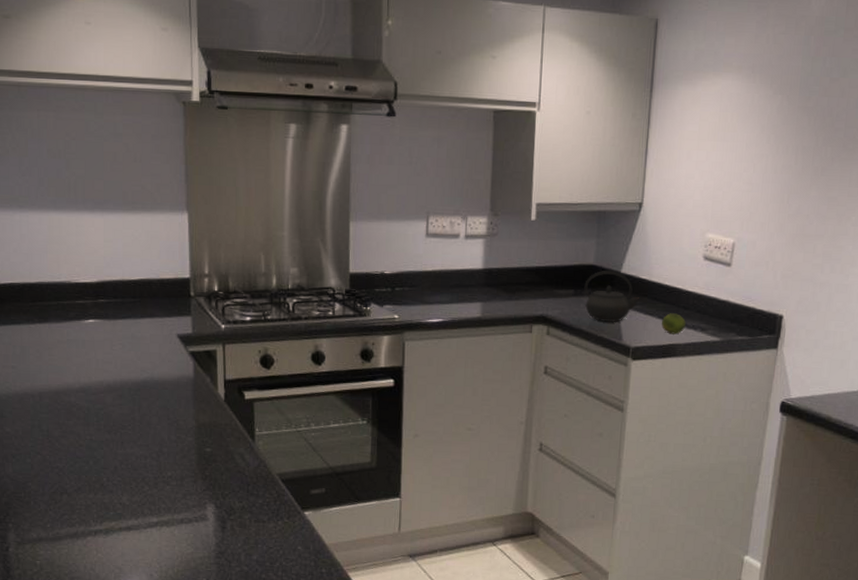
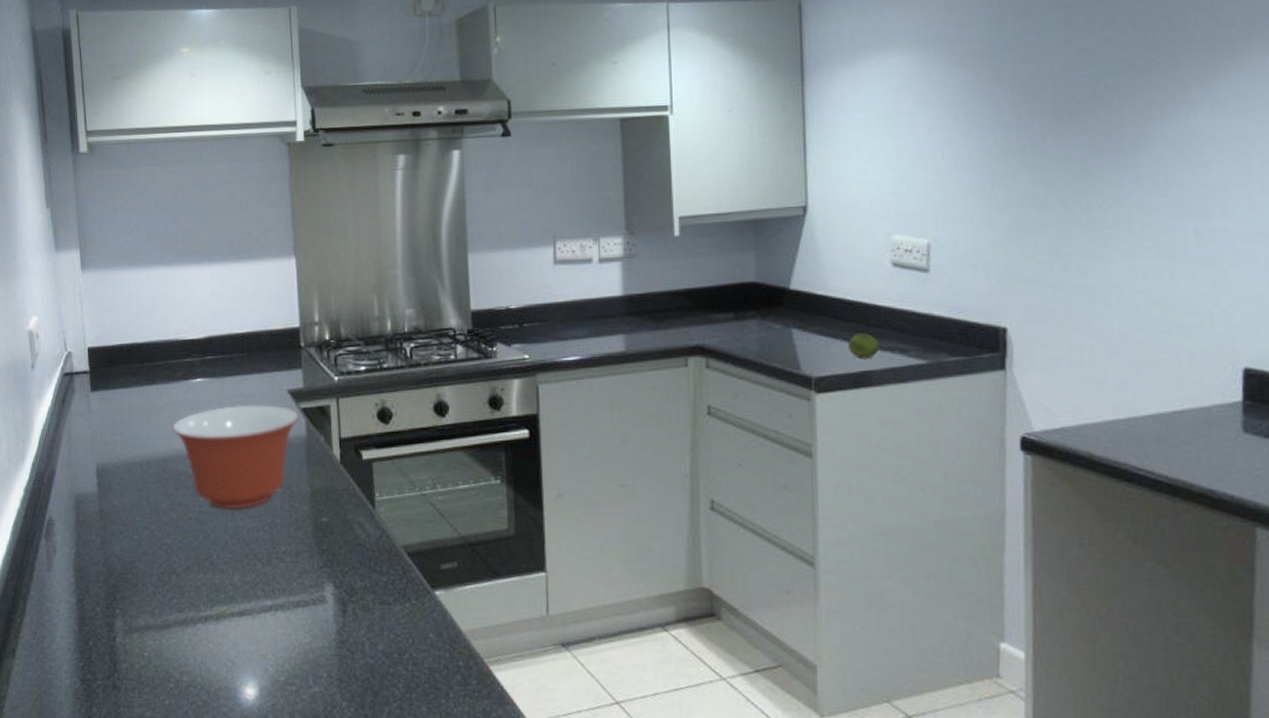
mixing bowl: none [64,345,188,439] -> present [172,405,300,509]
kettle: present [584,270,640,323] -> none [746,287,817,350]

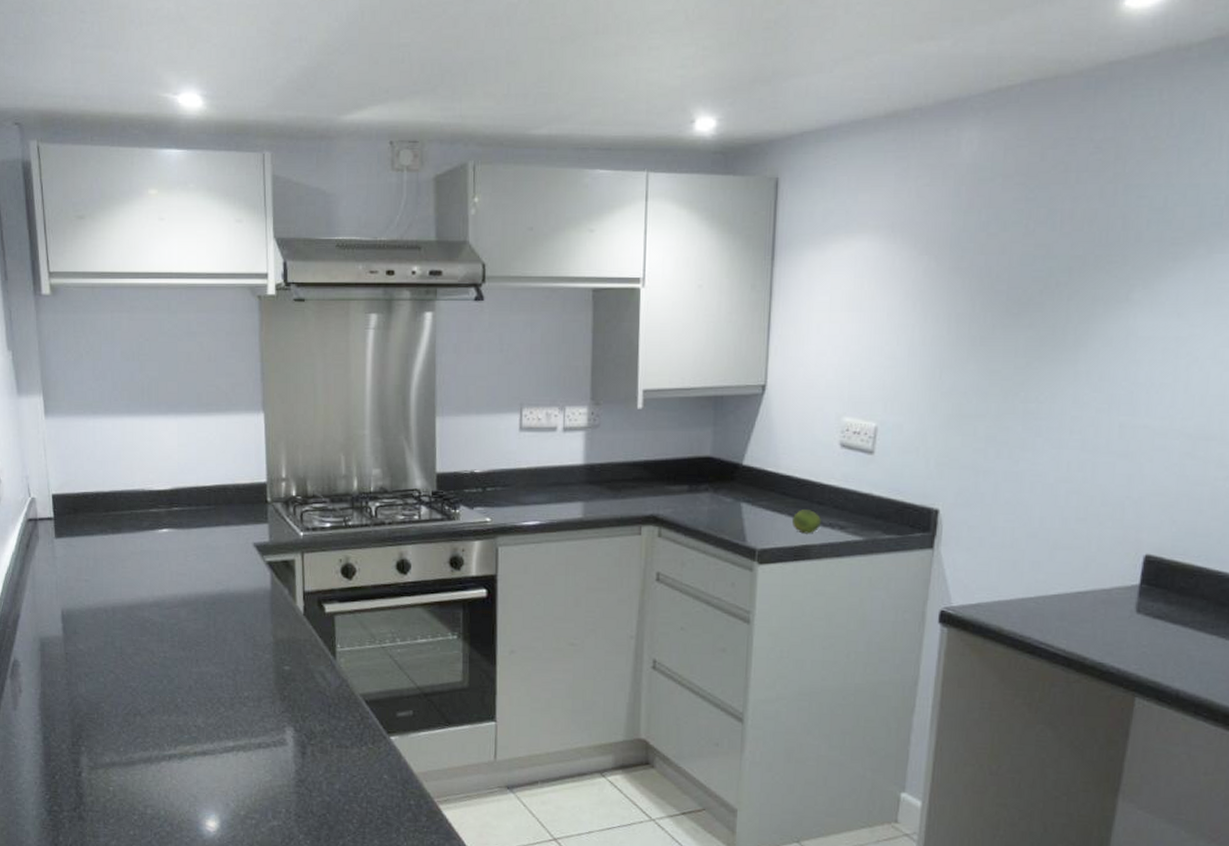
mixing bowl: present [172,405,300,509] -> none [138,556,265,656]

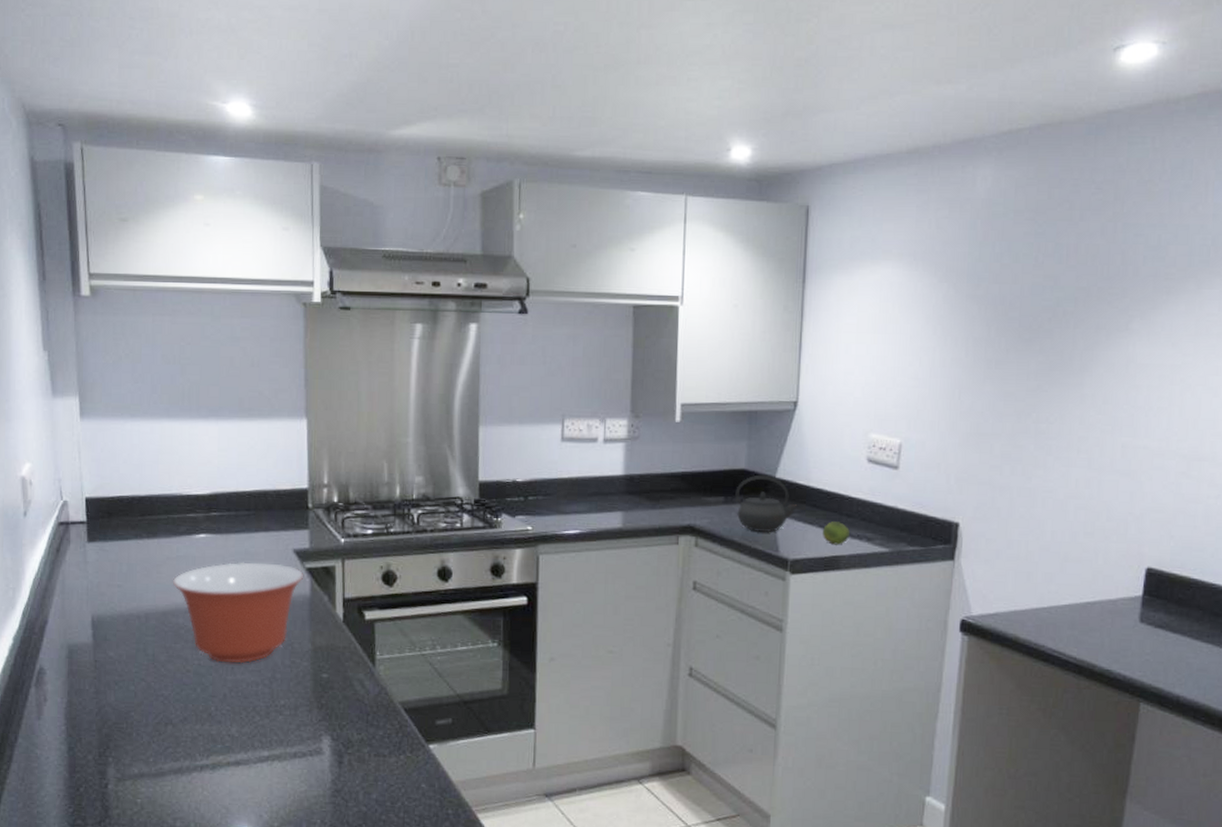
mixing bowl: none [138,556,265,656] -> present [173,562,304,664]
kettle: none [700,462,766,522] -> present [735,474,798,533]

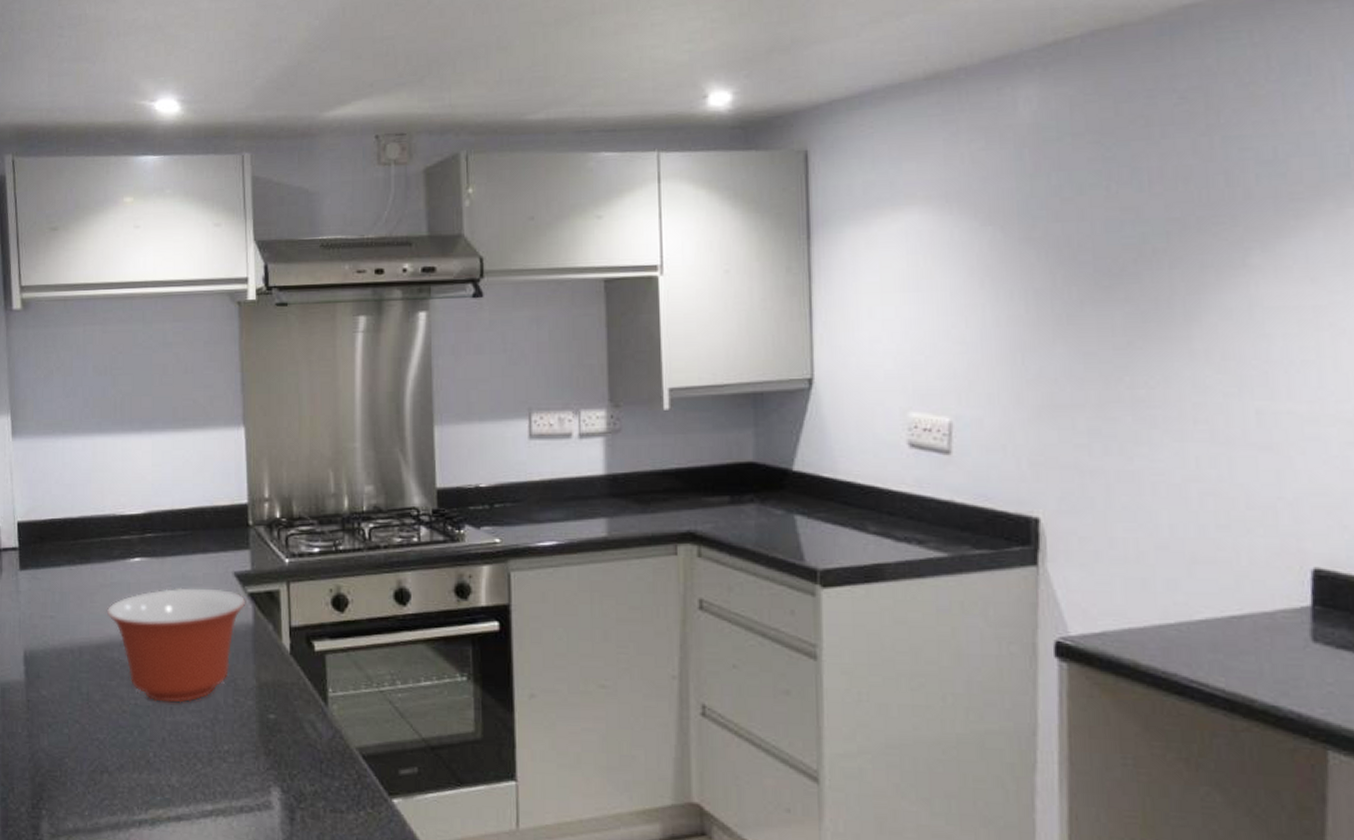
kettle: present [735,474,798,533] -> none [743,468,824,538]
fruit: present [822,521,851,545] -> none [857,521,896,550]

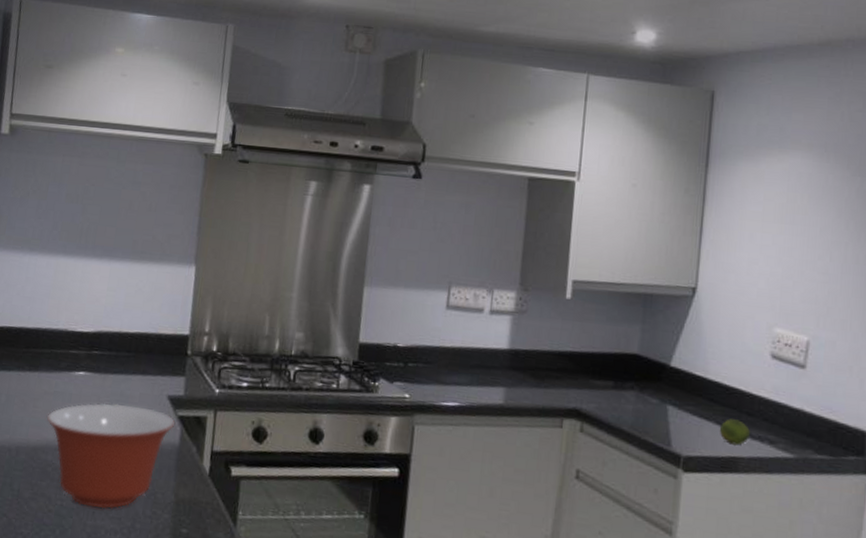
fruit: none [857,521,896,550] -> present [719,419,751,446]

